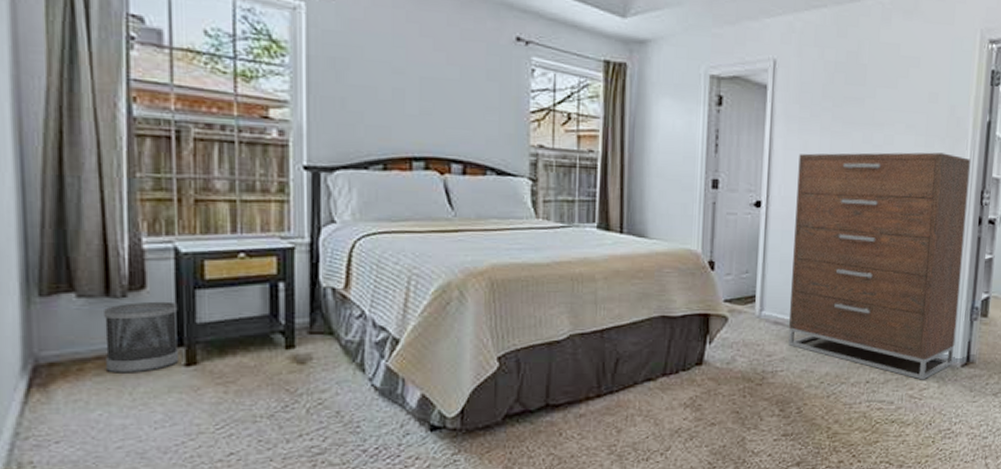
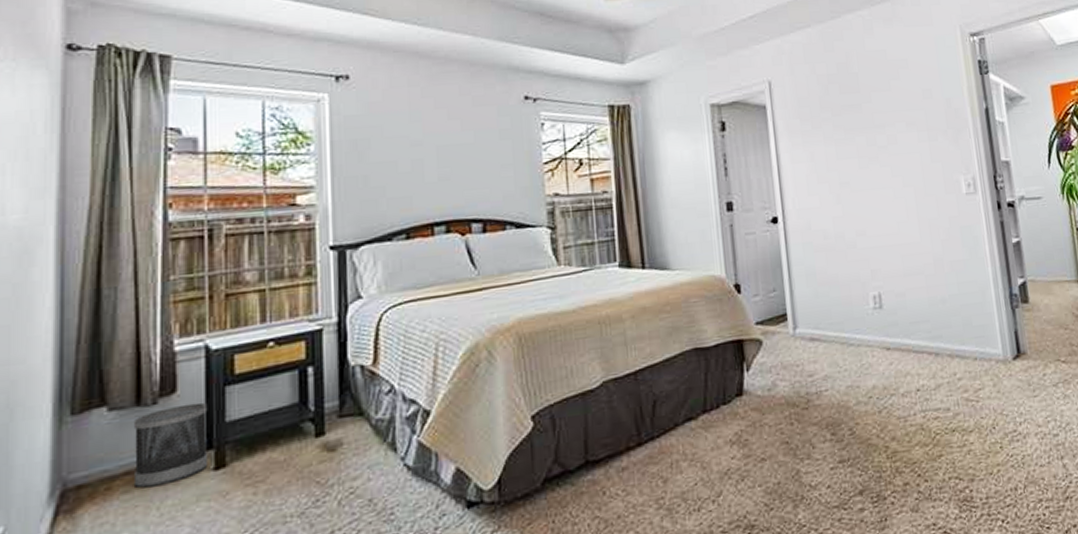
dresser: present [788,152,971,380] -> none [807,144,1004,381]

